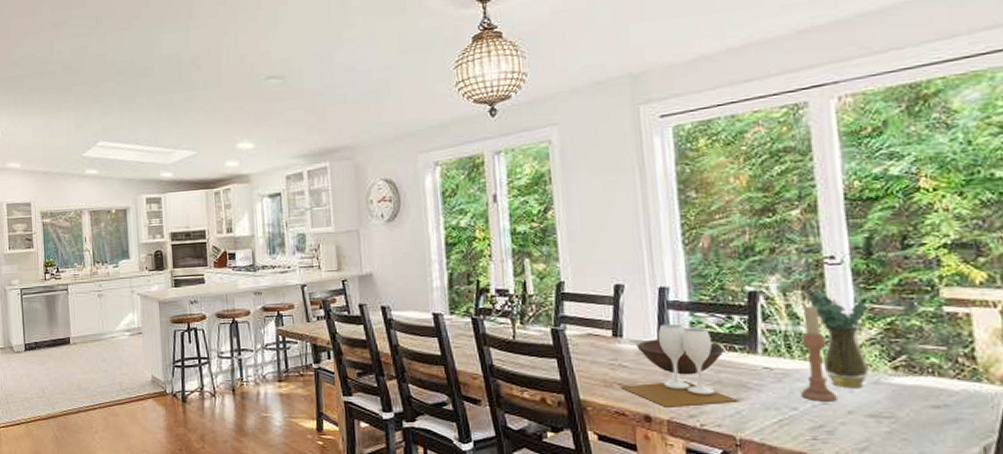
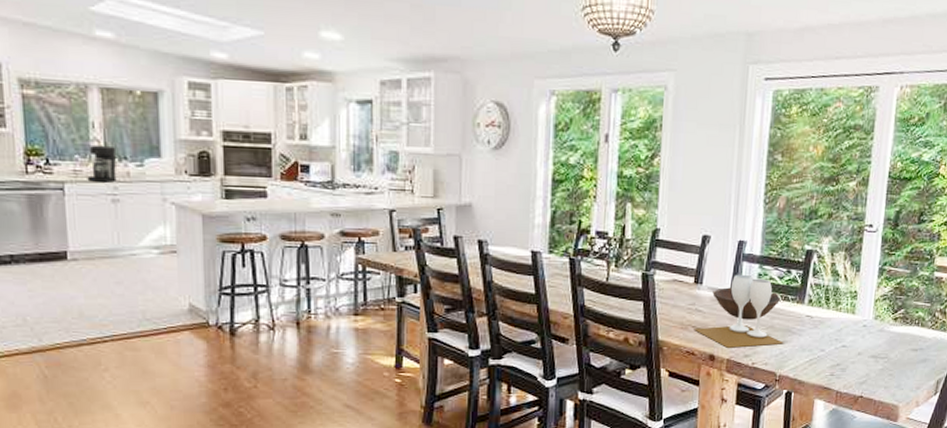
coffee maker: none [82,253,101,282] -> present [87,145,117,182]
candlestick: present [801,306,837,402] -> none [829,266,854,345]
vase: present [804,289,869,389] -> none [847,251,887,335]

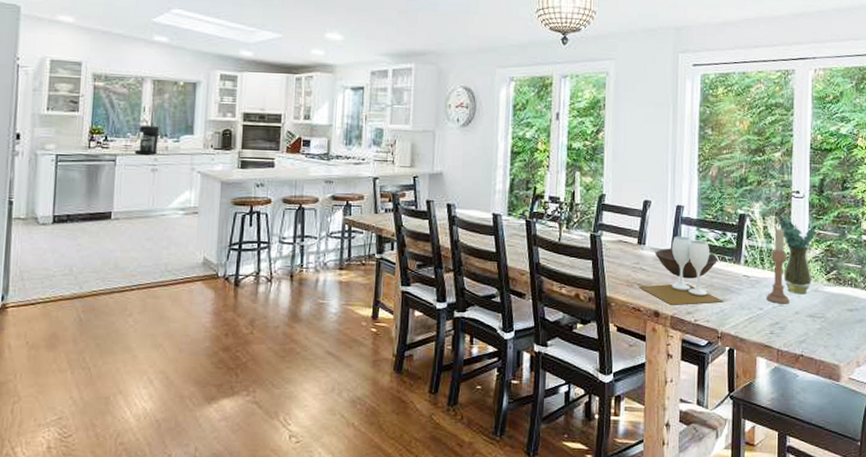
candlestick: none [829,266,854,345] -> present [766,229,790,304]
vase: none [847,251,887,335] -> present [777,215,816,295]

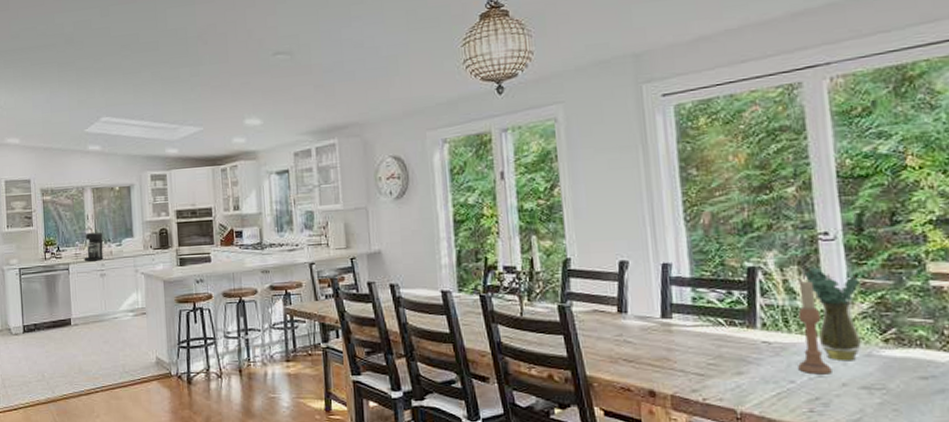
wineglass: present [639,235,724,305] -> none [625,299,739,382]
bowl: present [655,248,719,279] -> none [641,314,726,350]

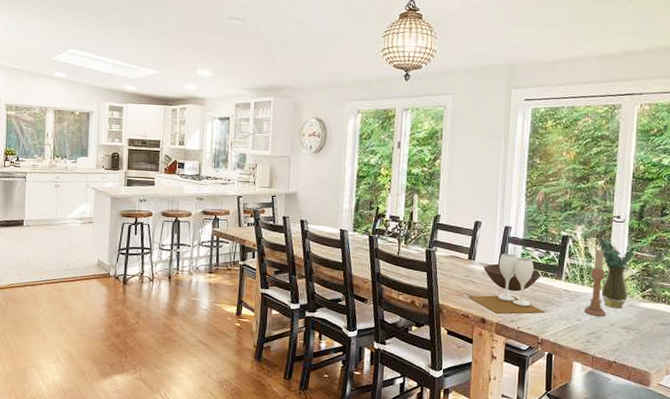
coffee maker: present [84,232,104,262] -> none [41,148,60,173]
wineglass: none [625,299,739,382] -> present [468,253,545,314]
bowl: none [641,314,726,350] -> present [483,263,542,292]

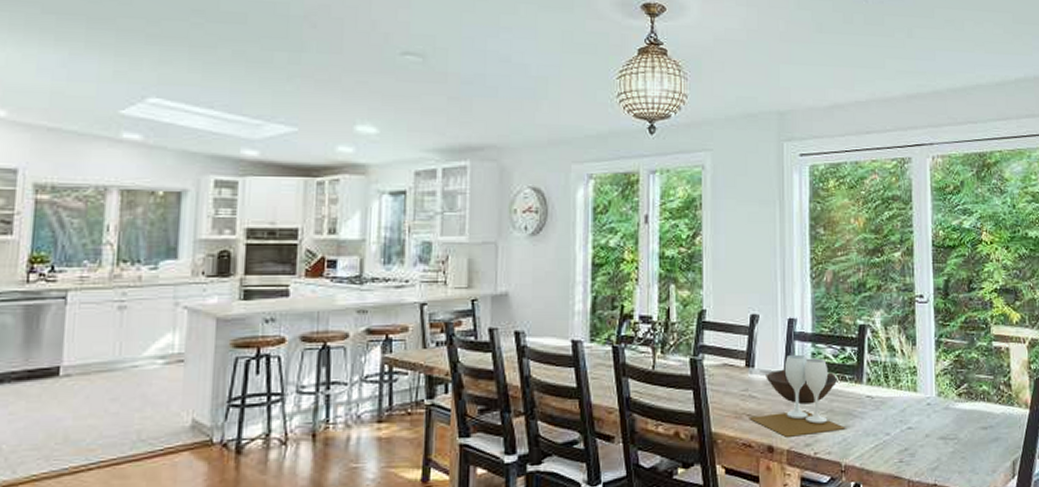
candlestick: present [584,249,606,317] -> none [893,339,919,427]
vase: present [598,237,634,309] -> none [900,324,943,414]

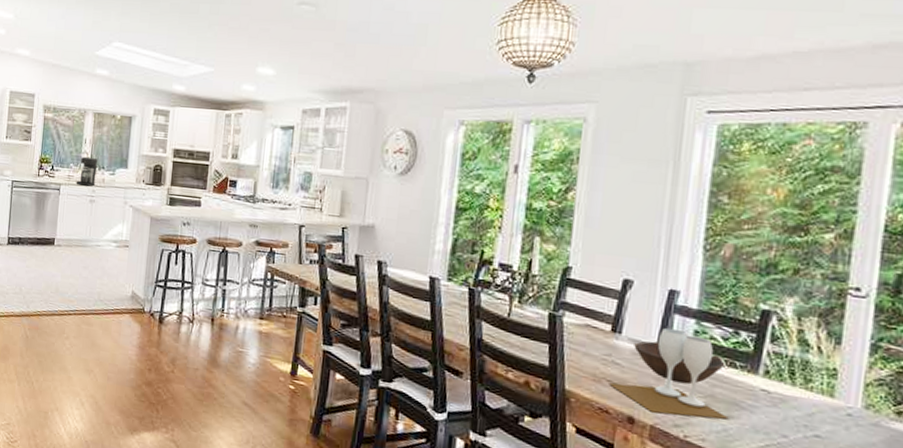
coffee maker: none [93,249,129,288] -> present [76,156,97,186]

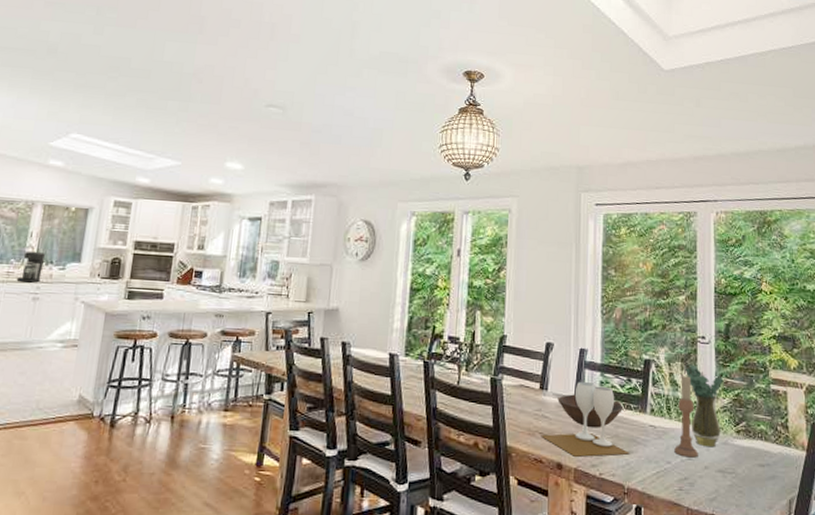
candlestick: none [795,335,833,436] -> present [674,376,698,458]
vase: none [821,317,883,427] -> present [683,361,723,448]

